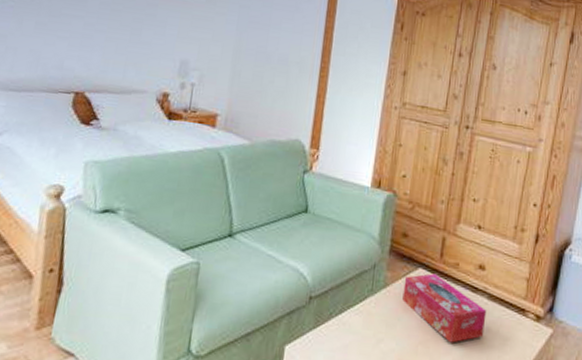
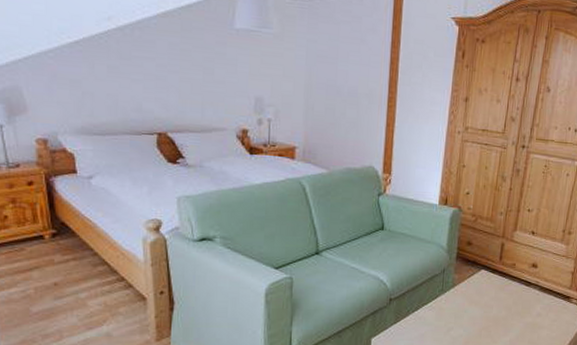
tissue box: present [402,273,487,343] -> none [468,273,538,327]

